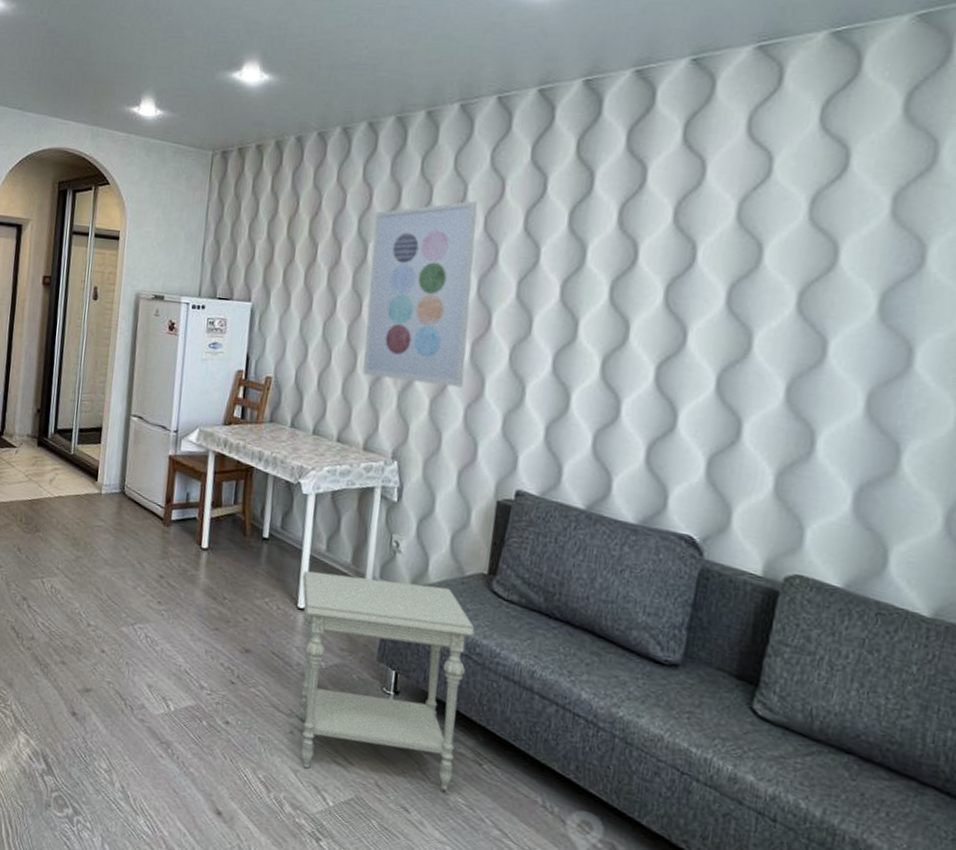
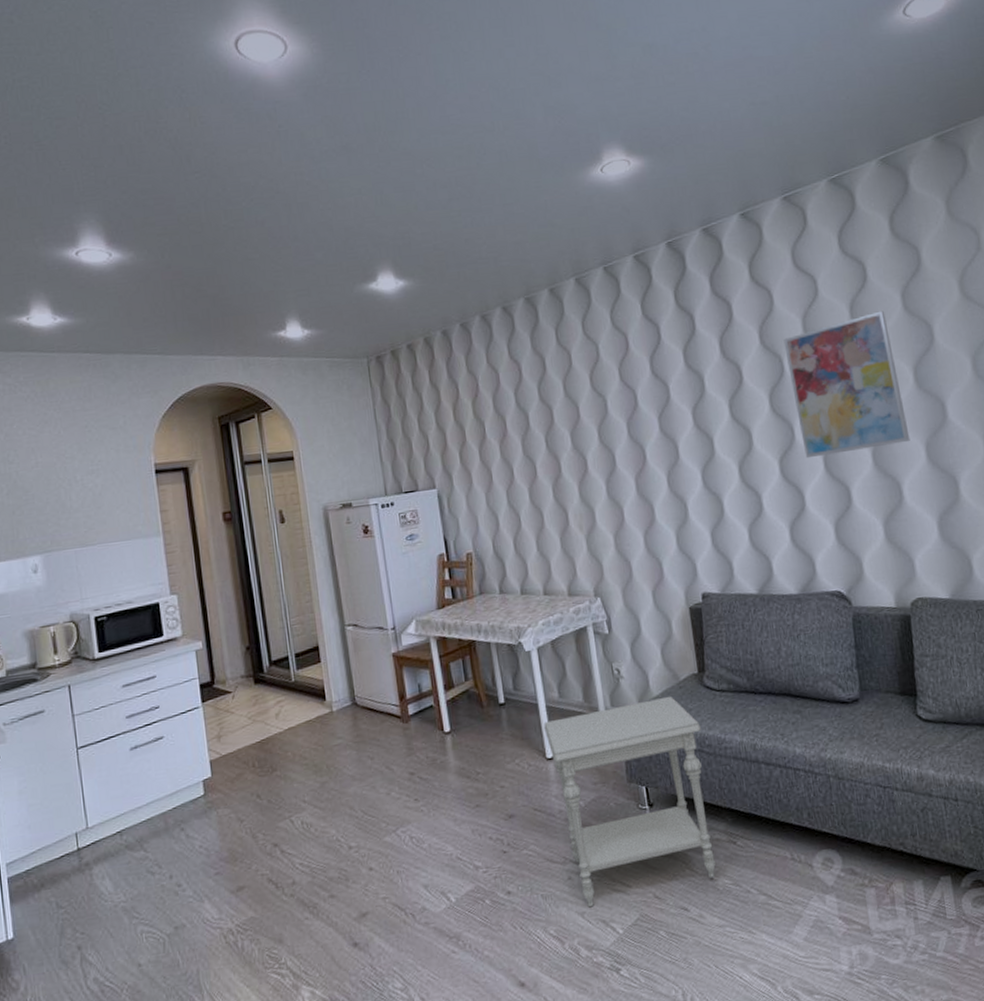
wall art: present [362,200,478,388] -> none [527,357,637,529]
wall art: none [693,212,861,385] -> present [783,310,910,459]

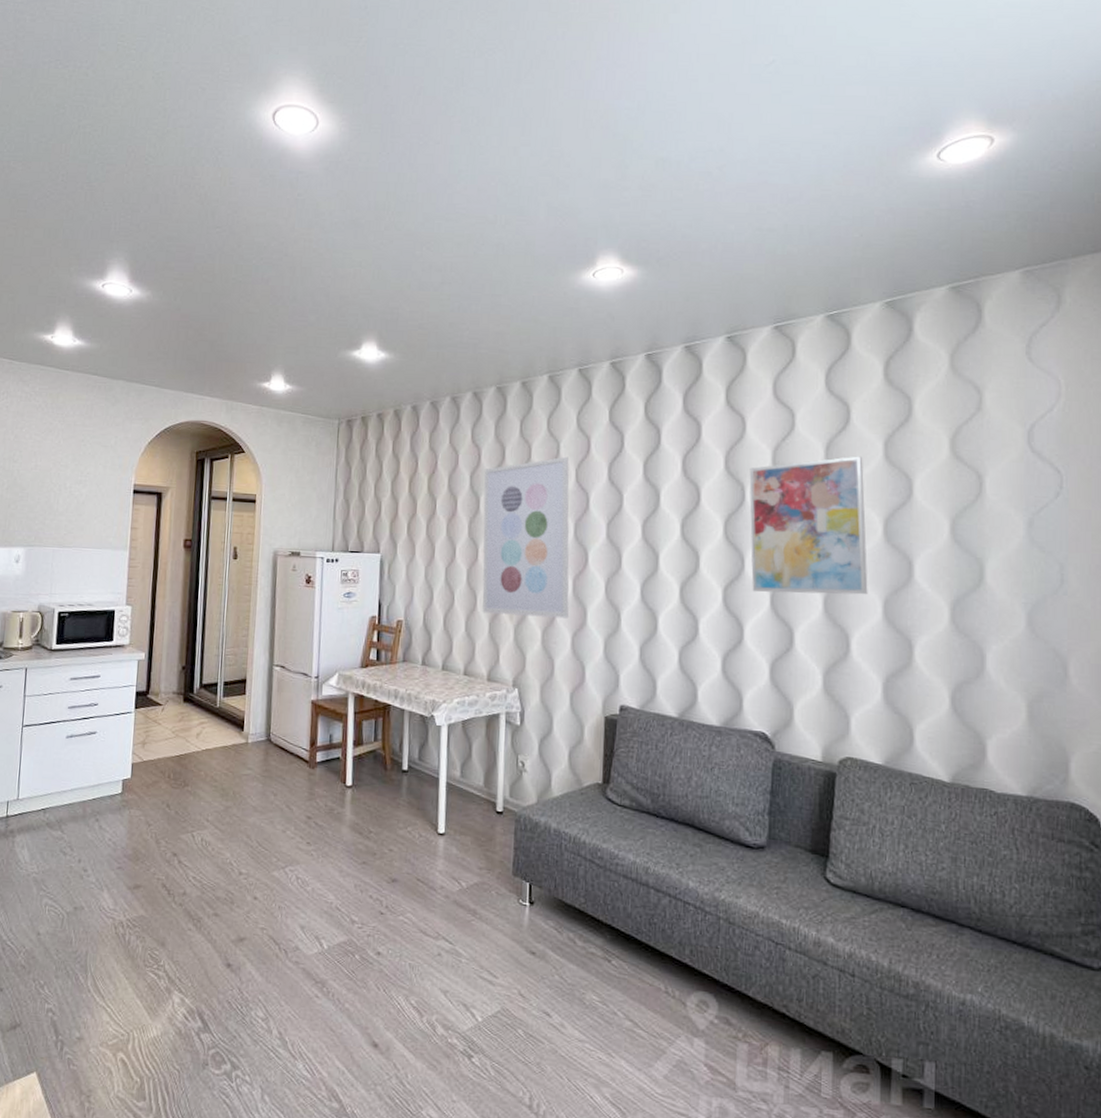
wall art: none [527,357,637,529] -> present [482,456,569,619]
side table: present [544,695,716,908] -> none [441,797,597,991]

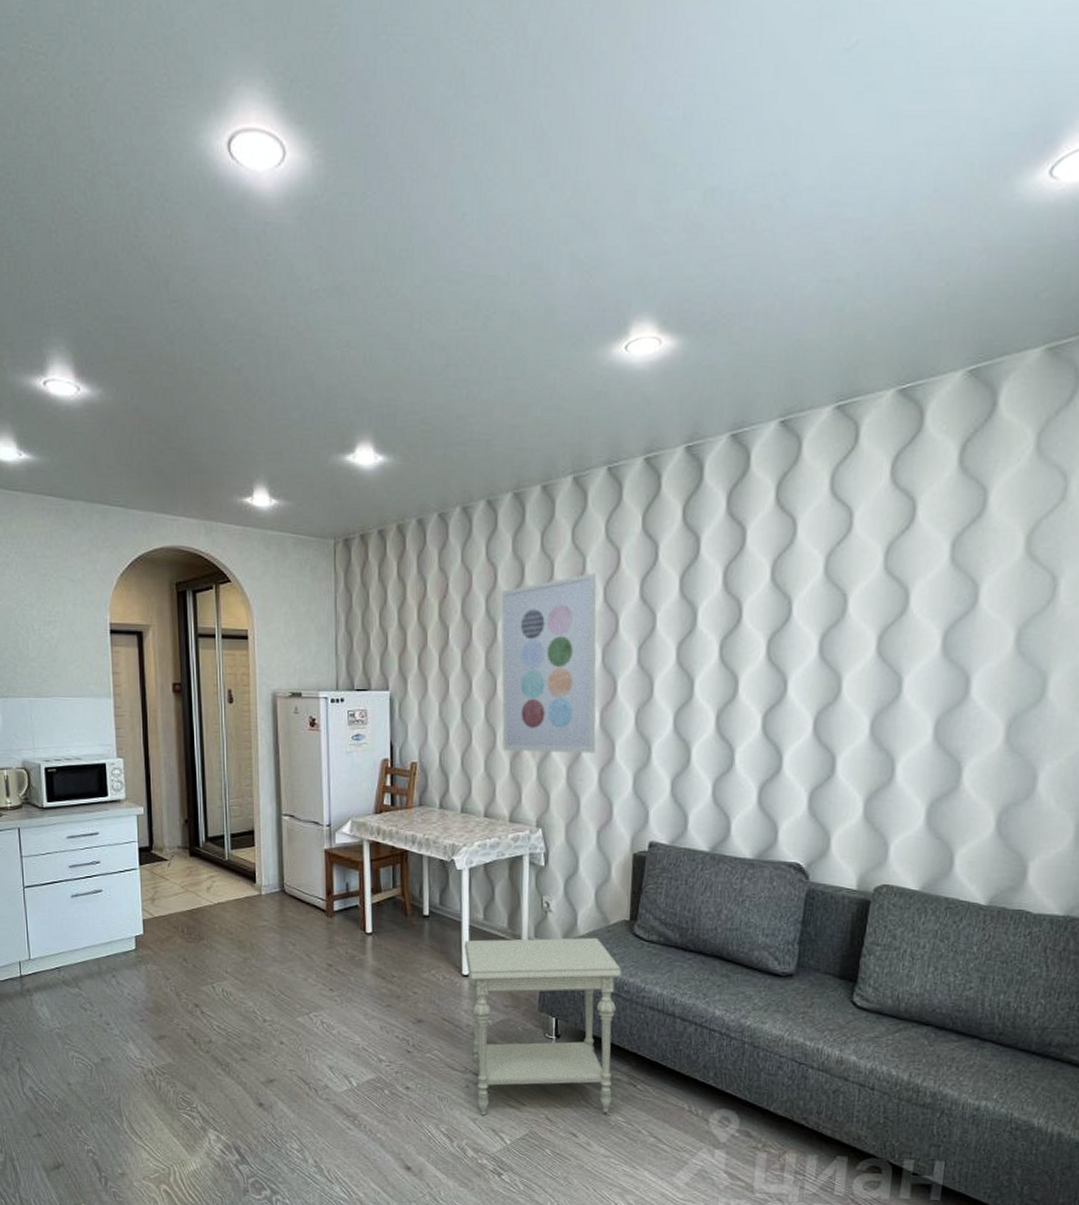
side table: none [441,797,597,991] -> present [464,937,623,1116]
wall art: present [749,456,868,595] -> none [794,560,927,718]

